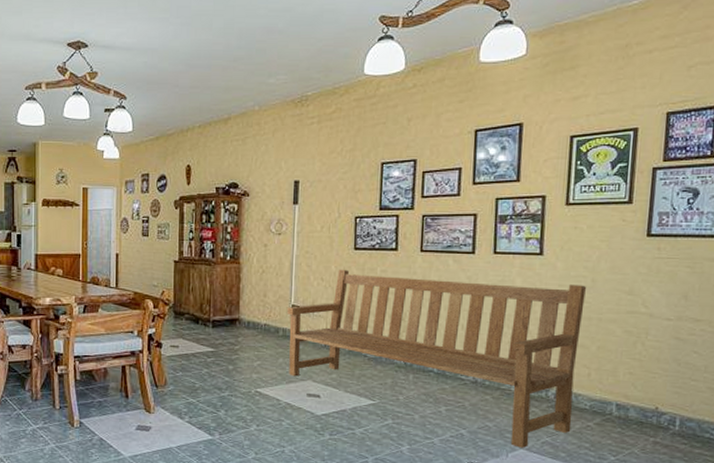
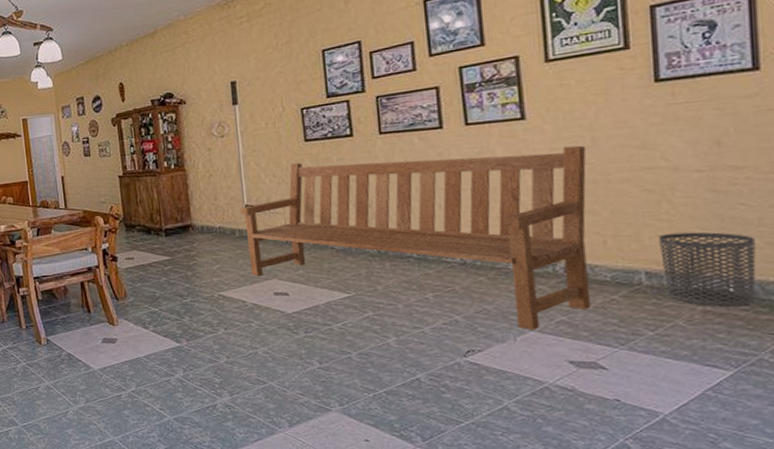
waste bin: none [629,372,700,441] -> present [659,232,756,307]

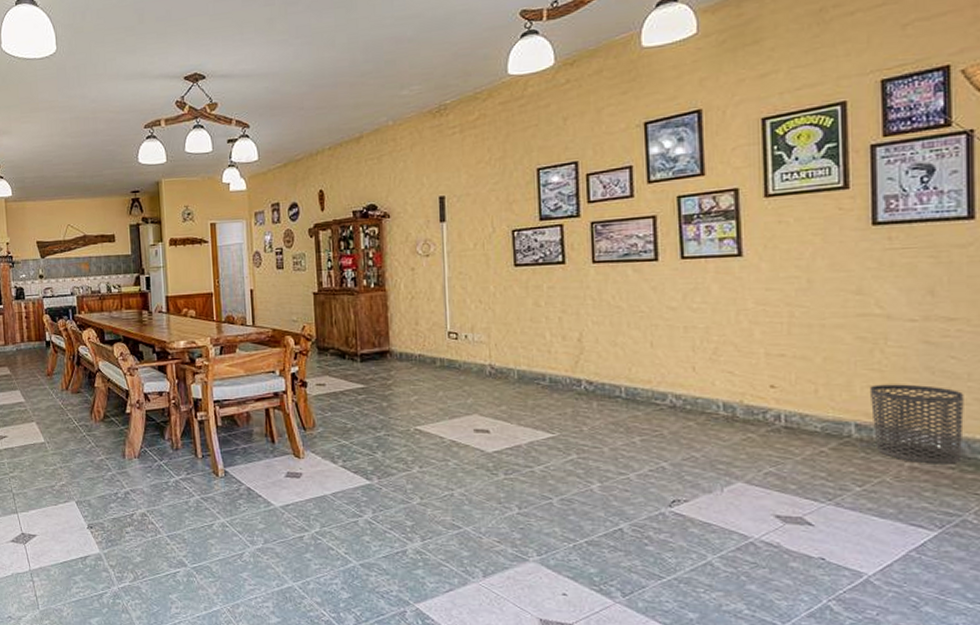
bench: present [241,145,591,331] -> none [443,287,801,482]

